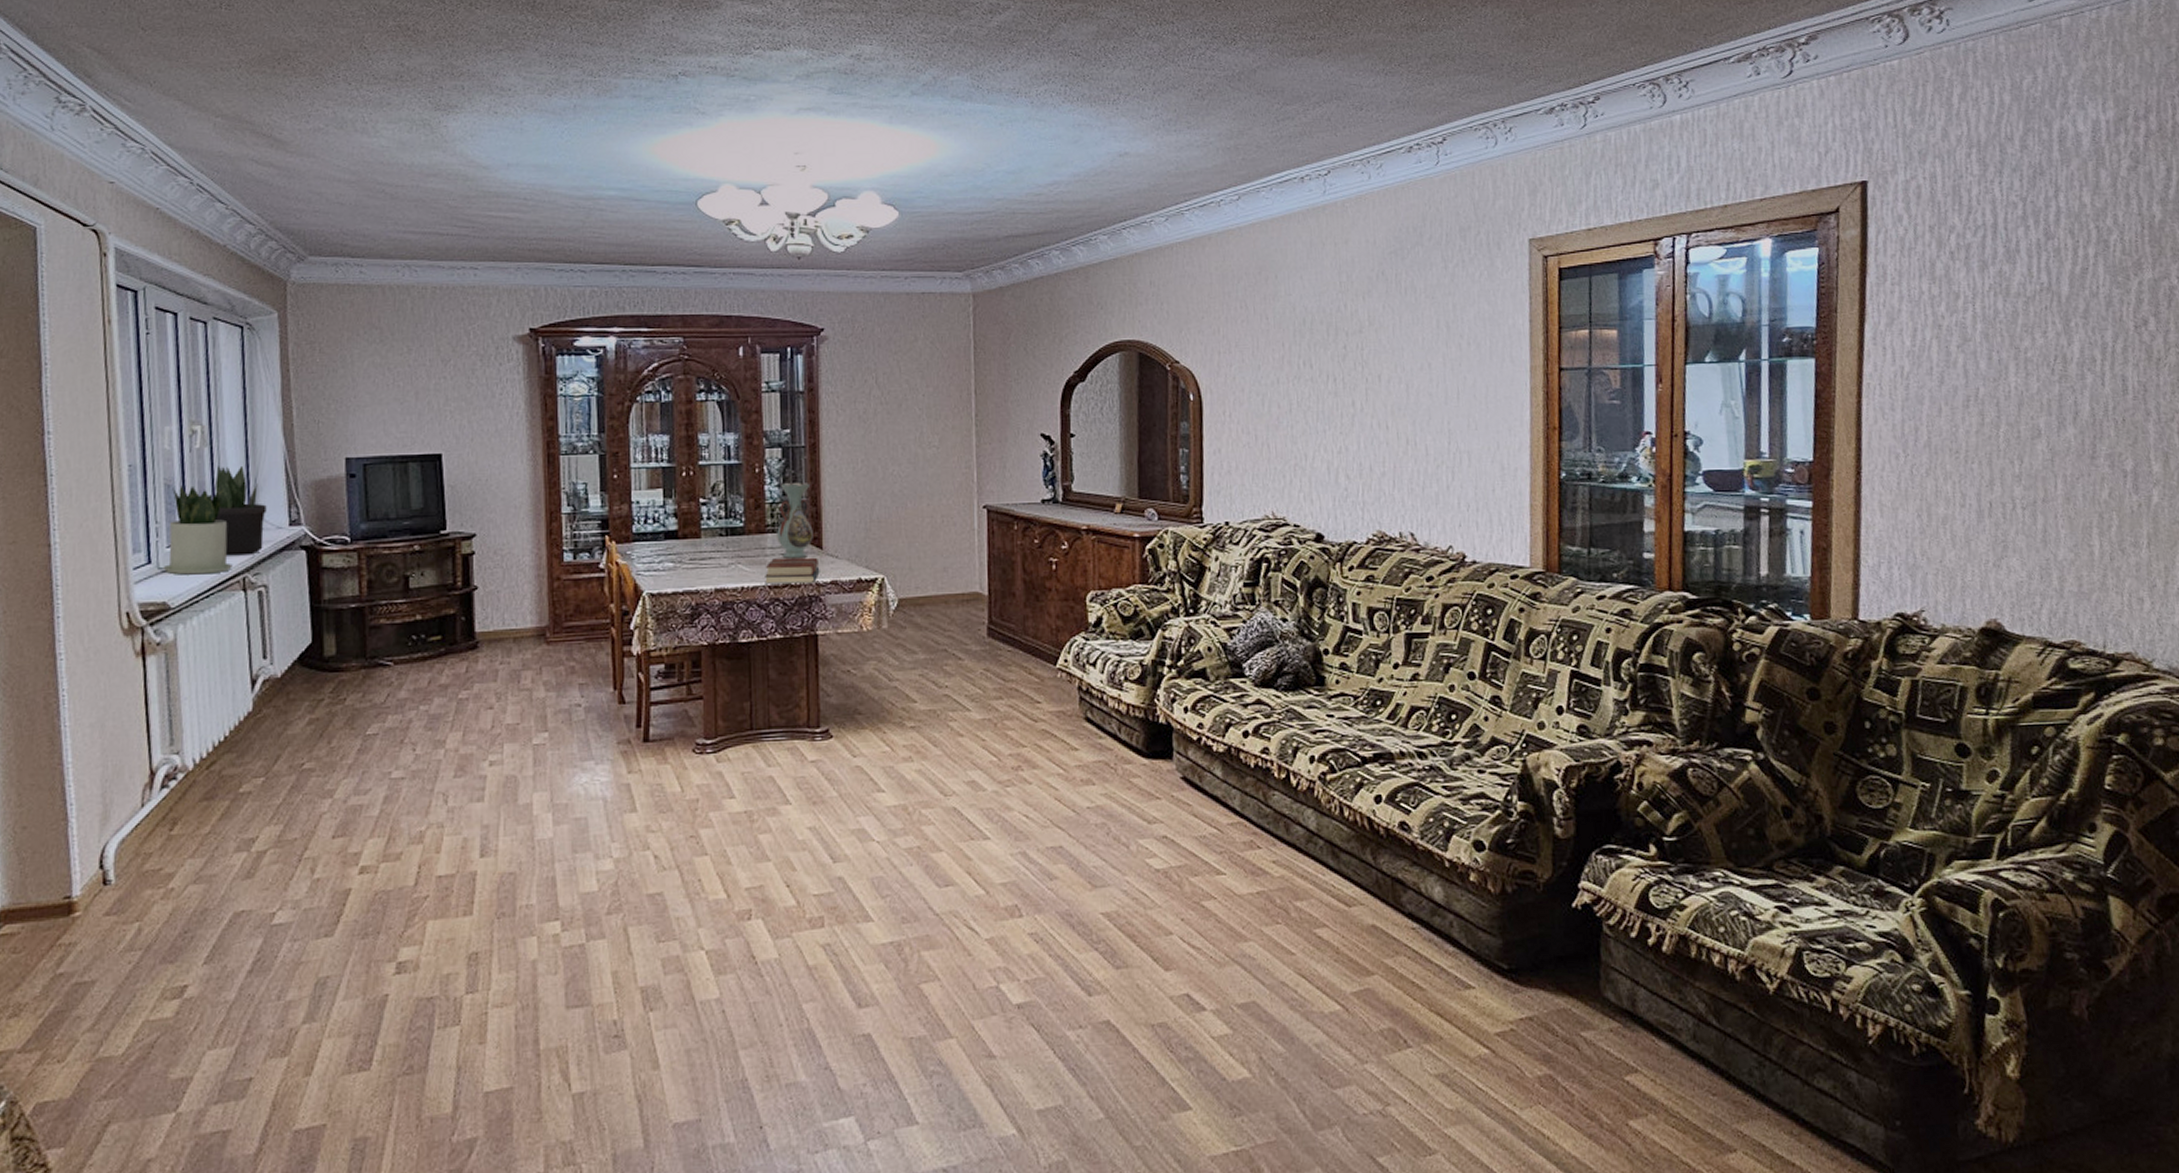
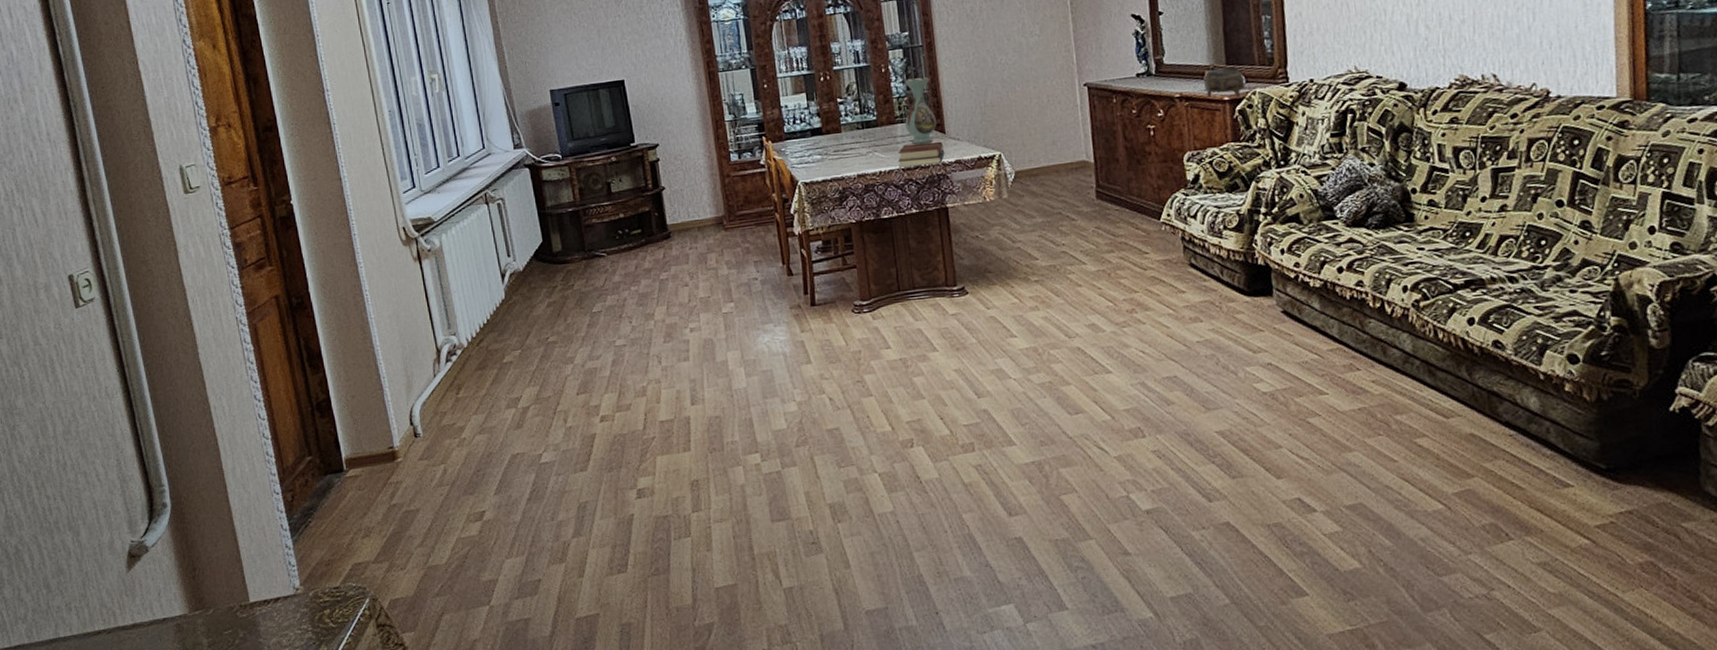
planter: present [163,485,233,575] -> none [423,120,476,195]
planter: present [215,465,267,556] -> none [453,103,497,177]
jewelry box: none [1114,501,1158,535] -> present [1204,66,1246,97]

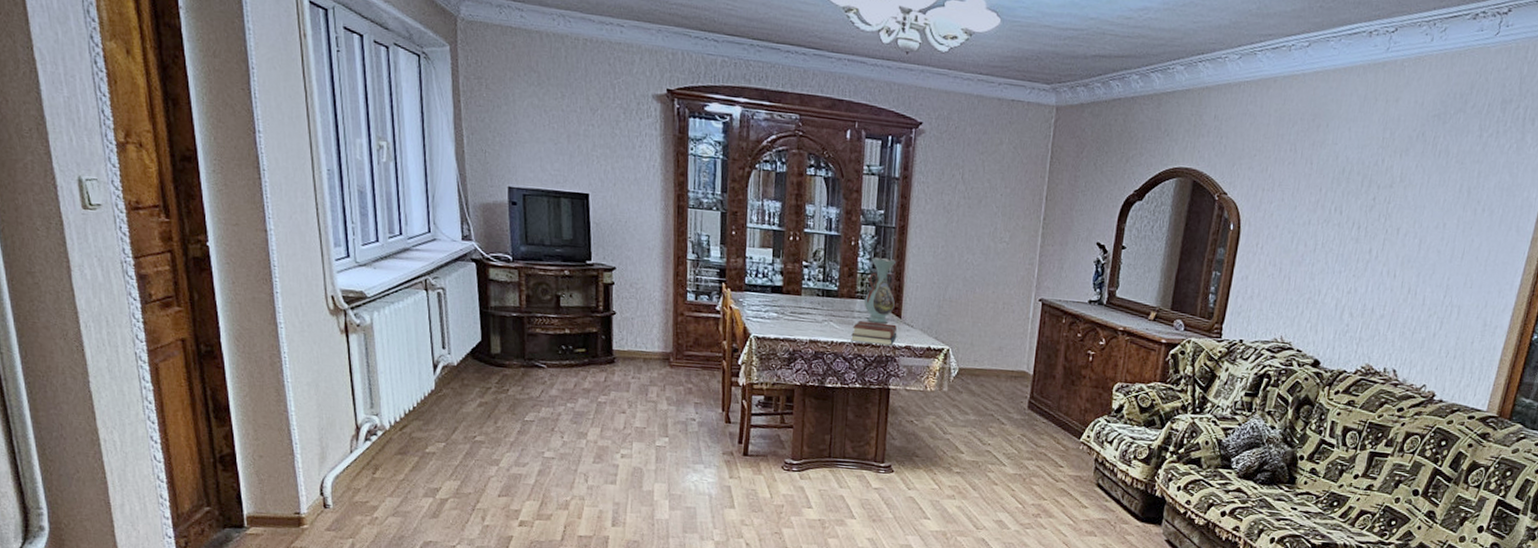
jewelry box: present [1204,66,1246,97] -> none [1147,311,1184,342]

